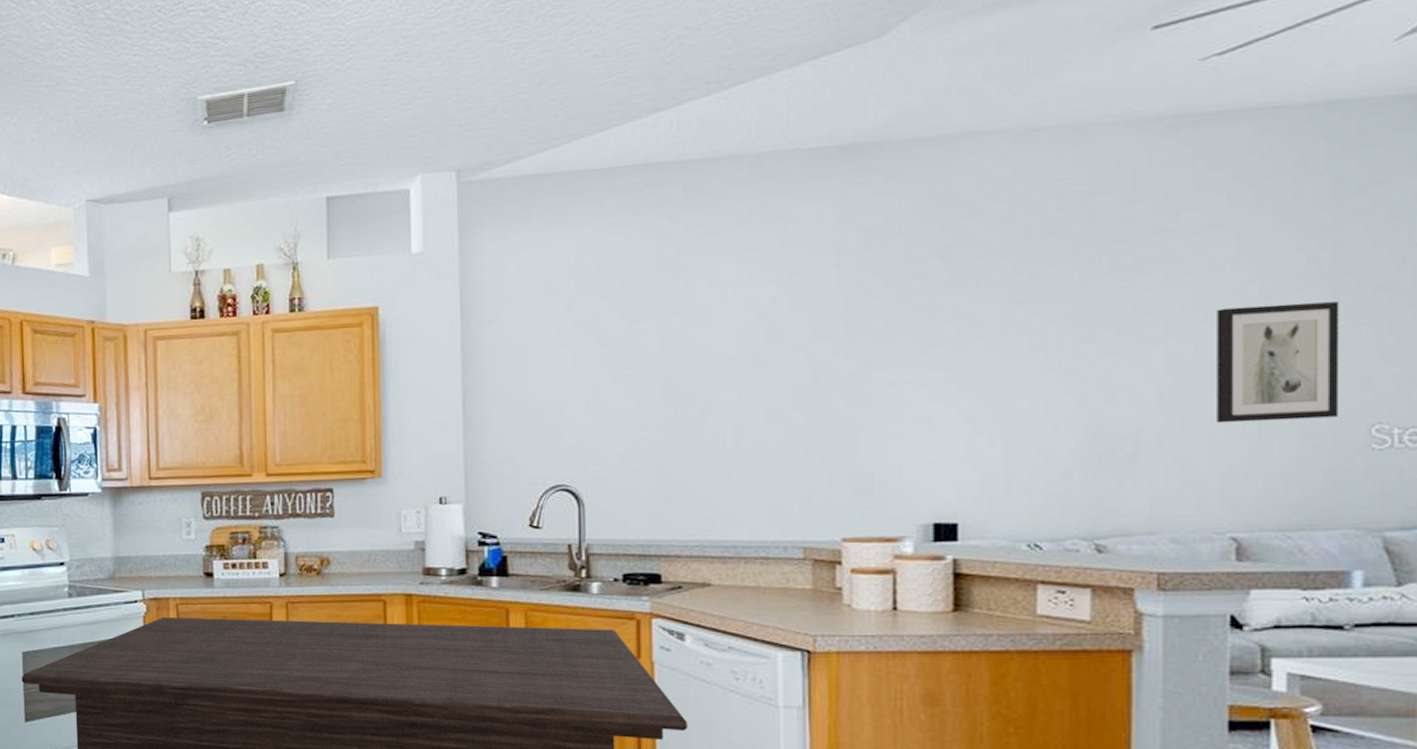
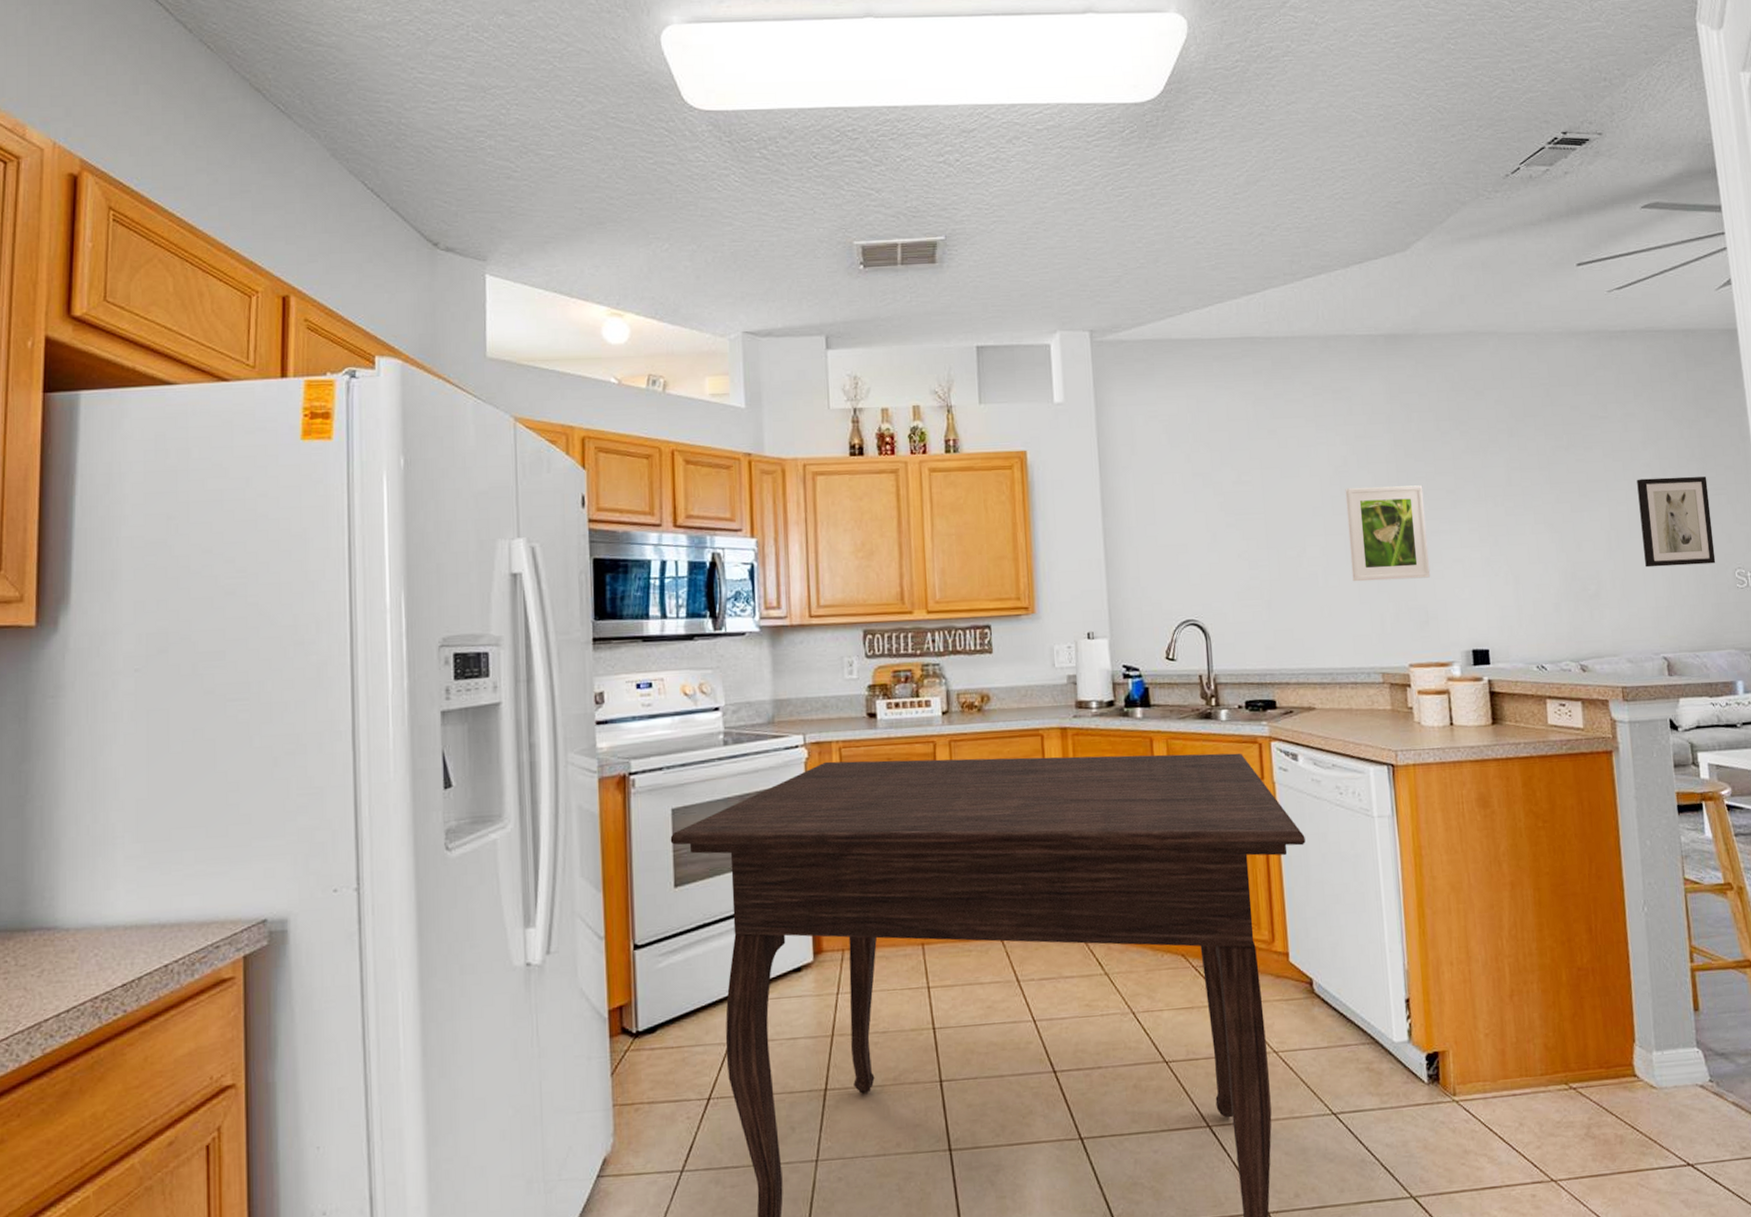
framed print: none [770,327,882,443] -> present [1345,485,1431,582]

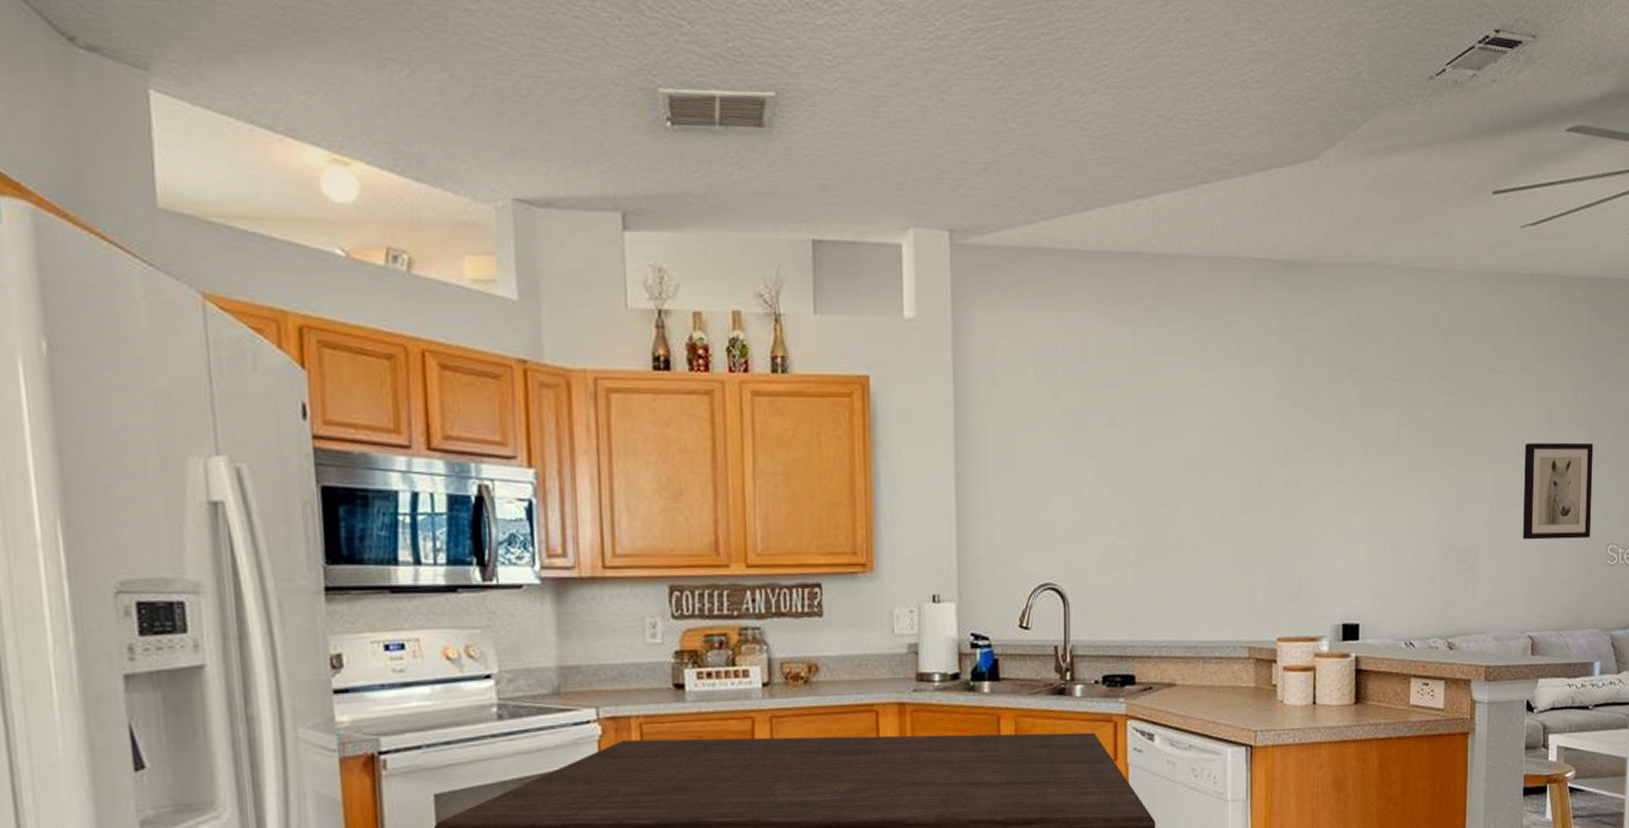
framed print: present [1345,485,1431,582] -> none [1226,438,1308,546]

